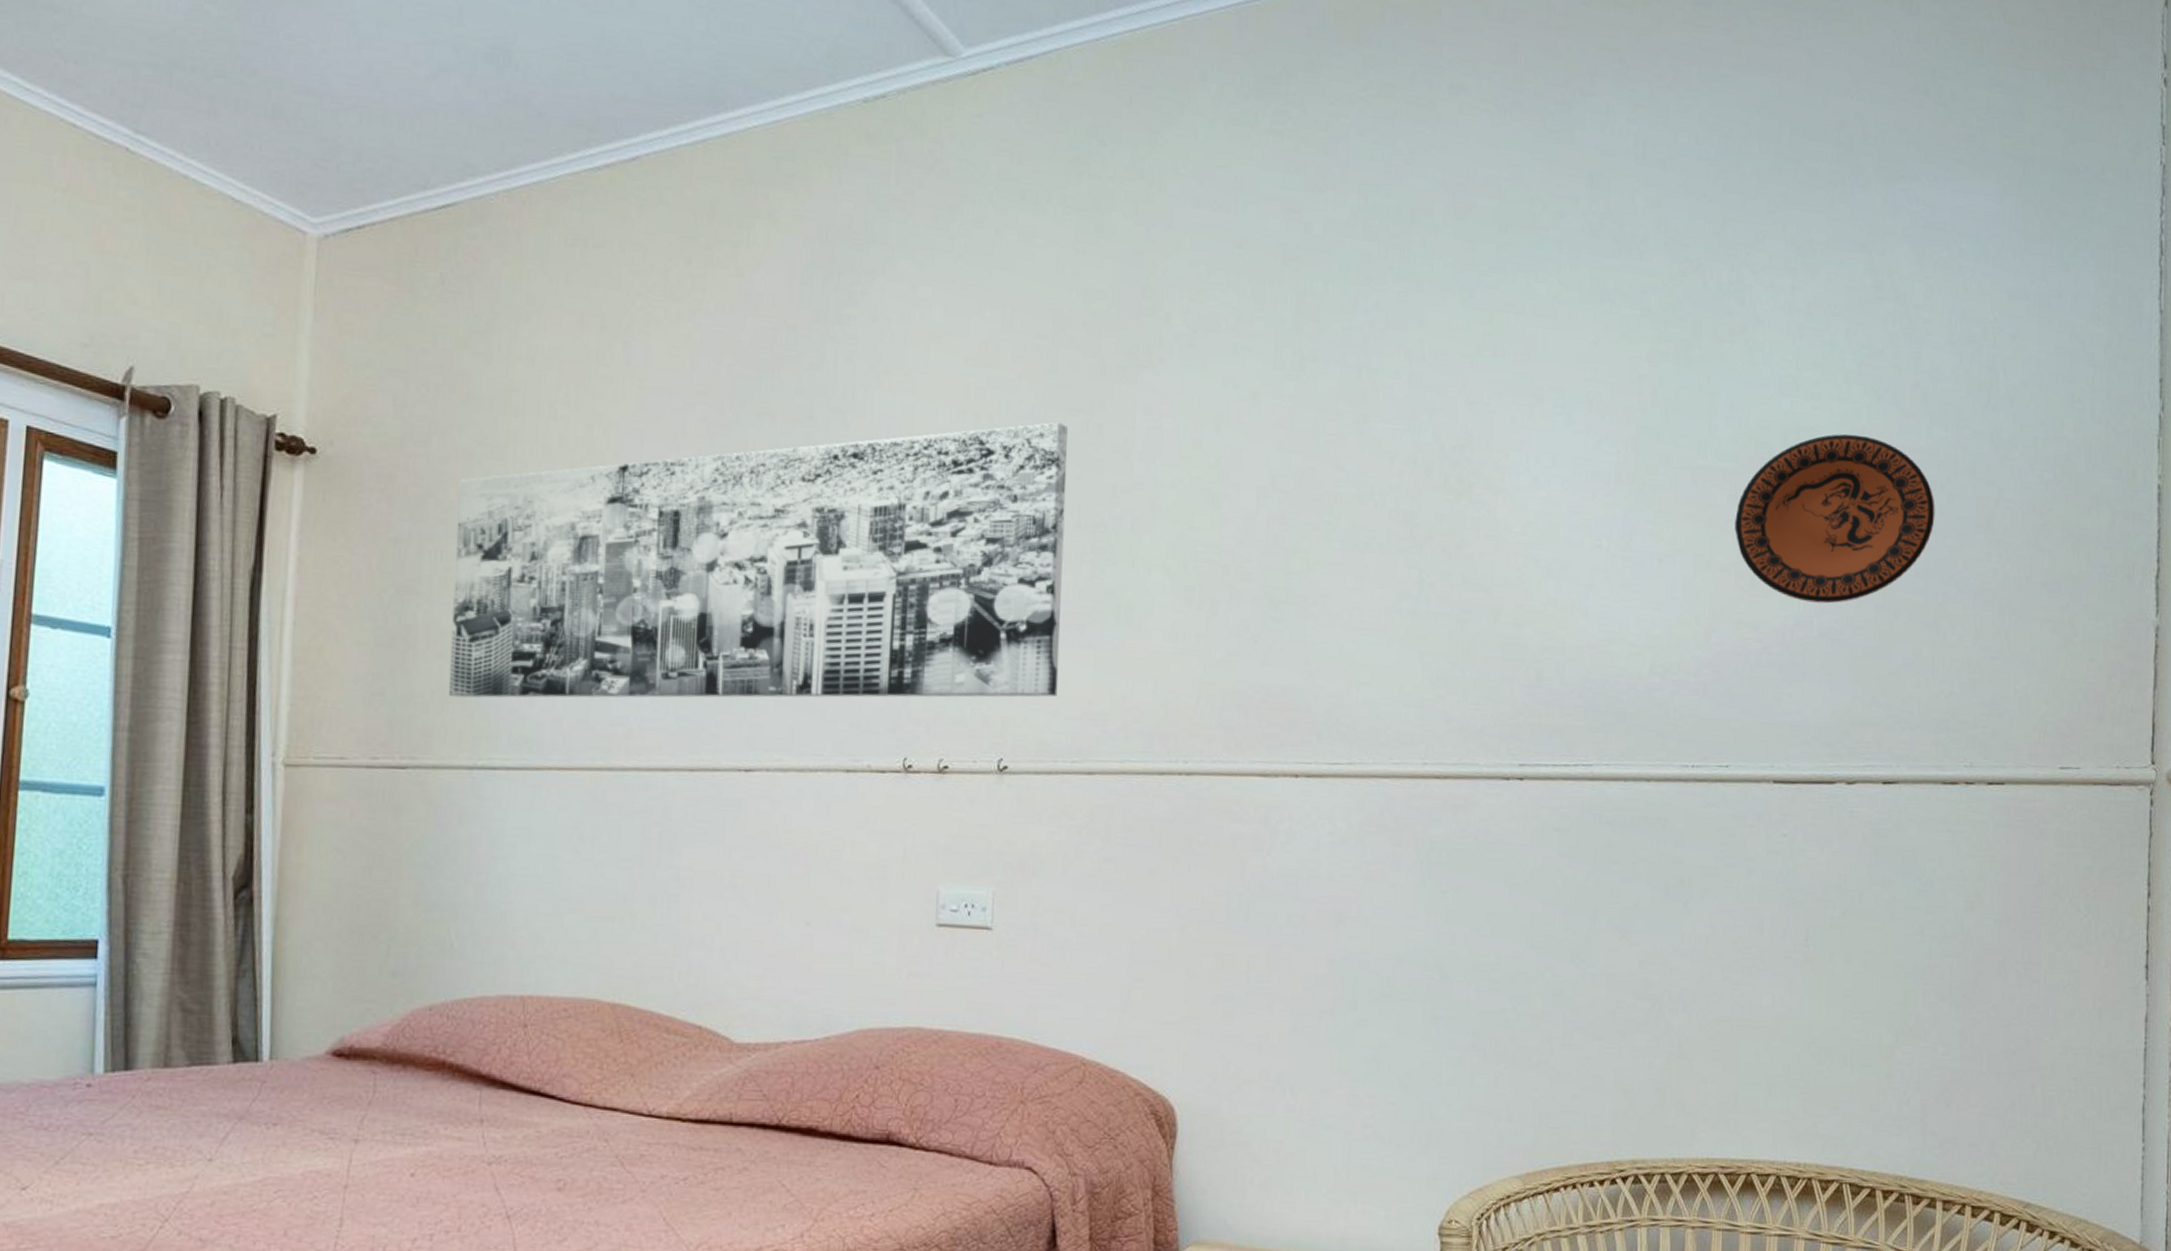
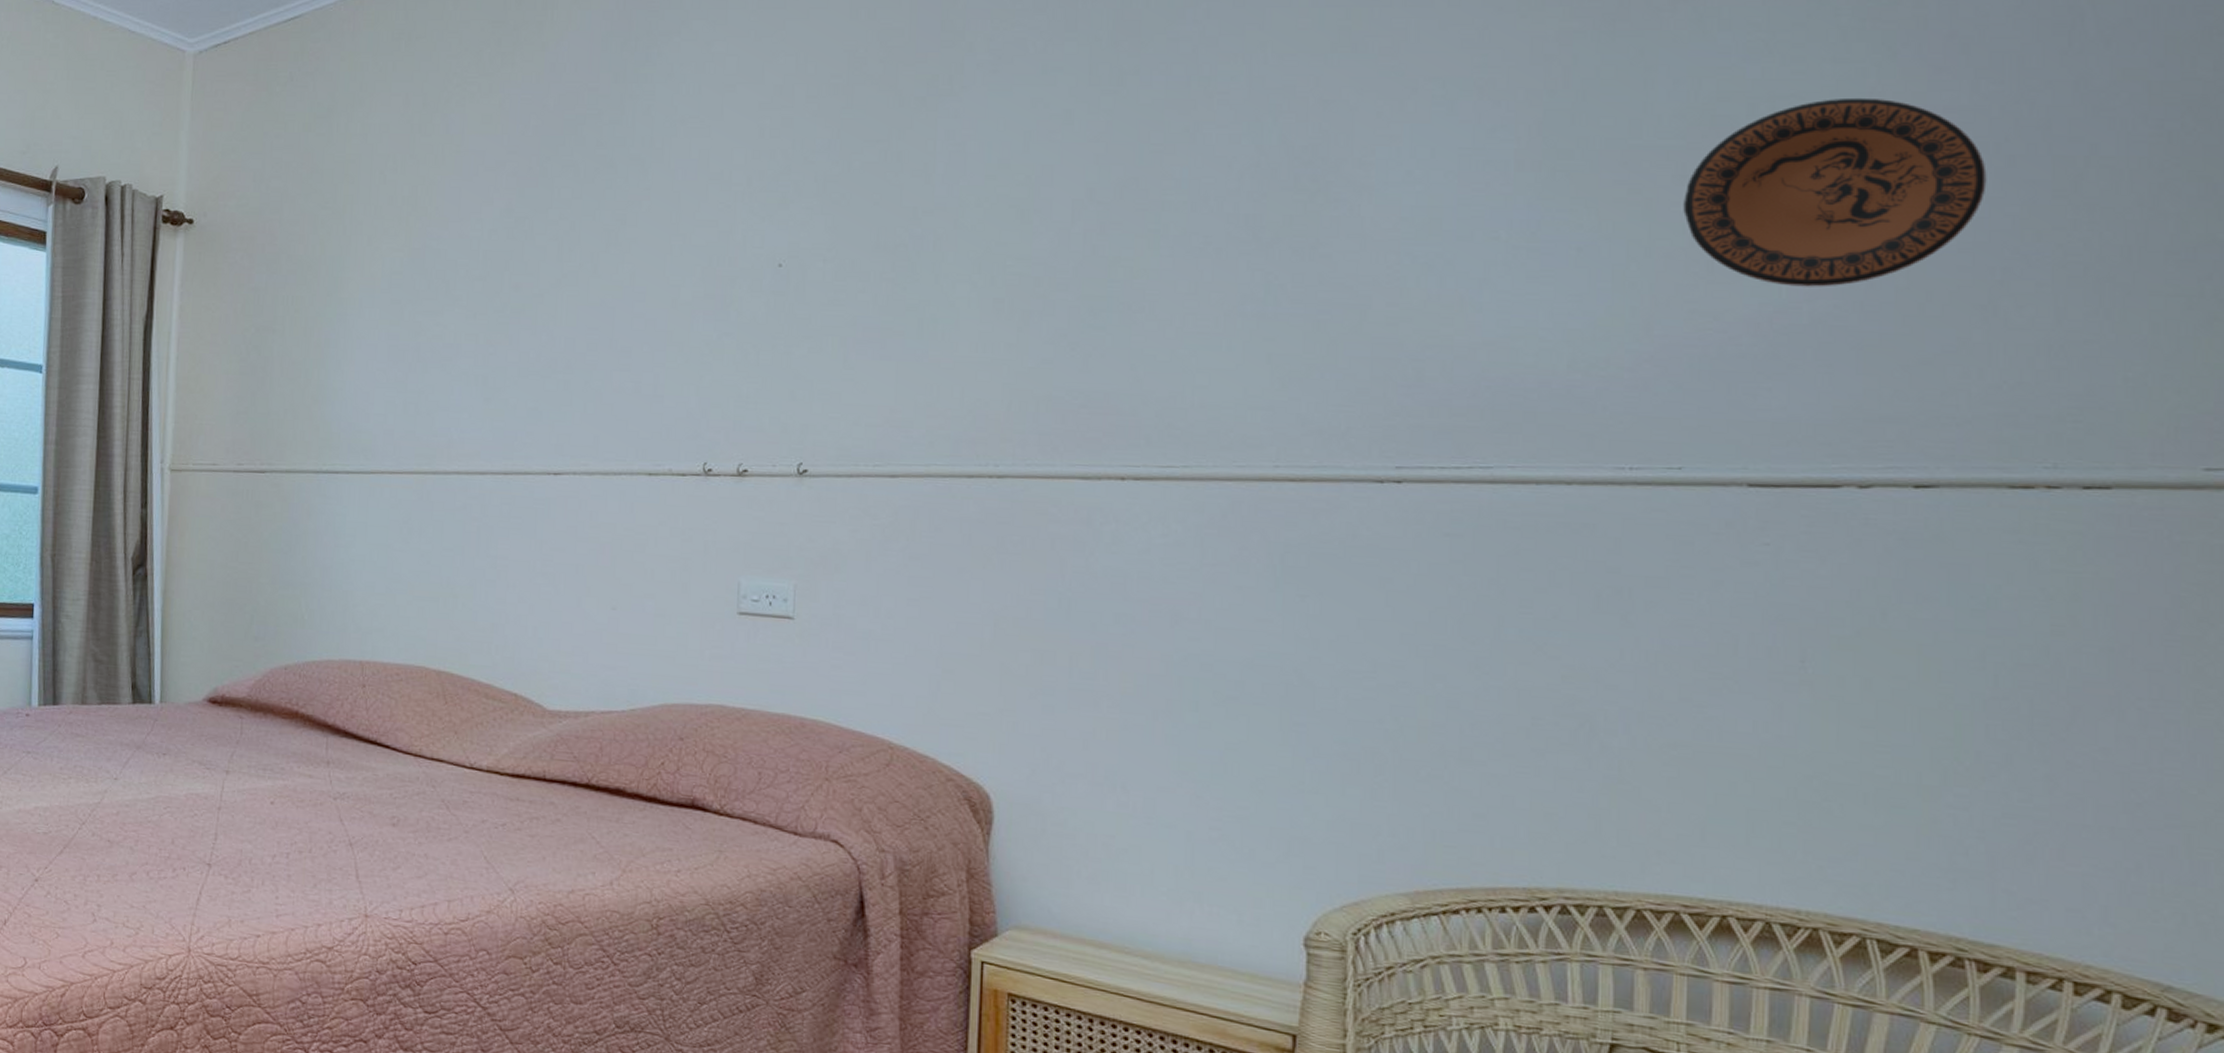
wall art: present [448,422,1068,698] -> none [298,153,865,415]

